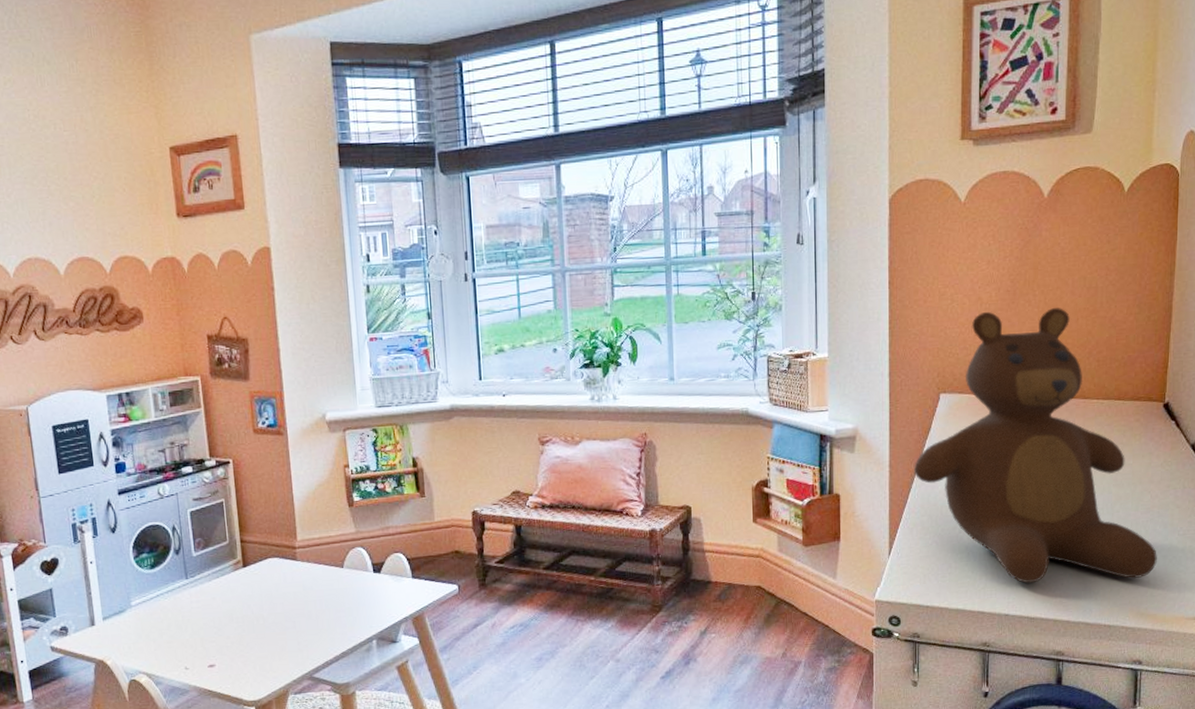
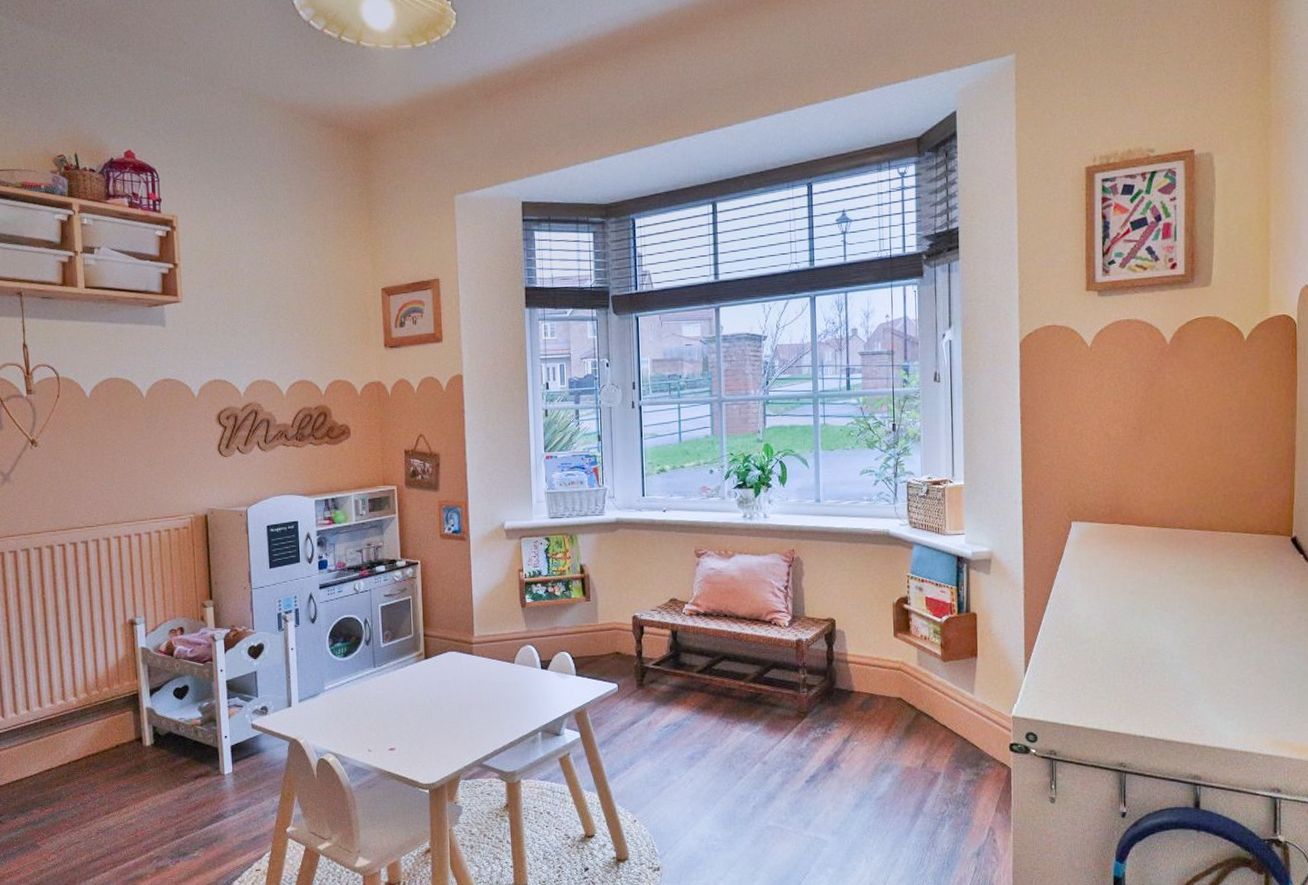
teddy bear: present [914,307,1157,584] -> none [1048,444,1292,707]

